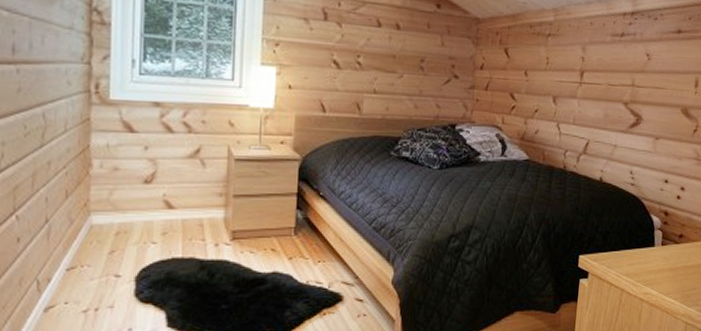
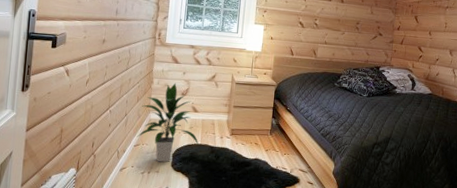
indoor plant: none [70,164,180,292] -> present [137,83,199,162]

